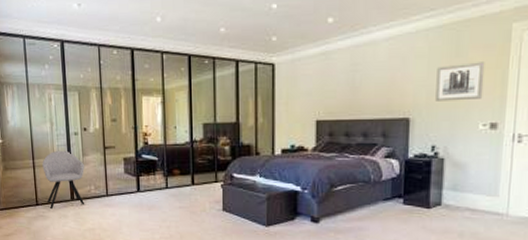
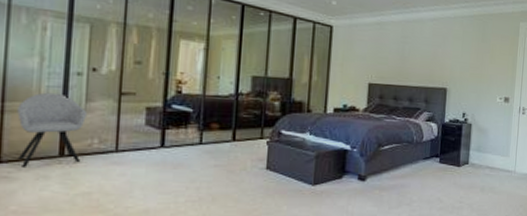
wall art: present [435,62,485,101] -> none [467,48,502,78]

